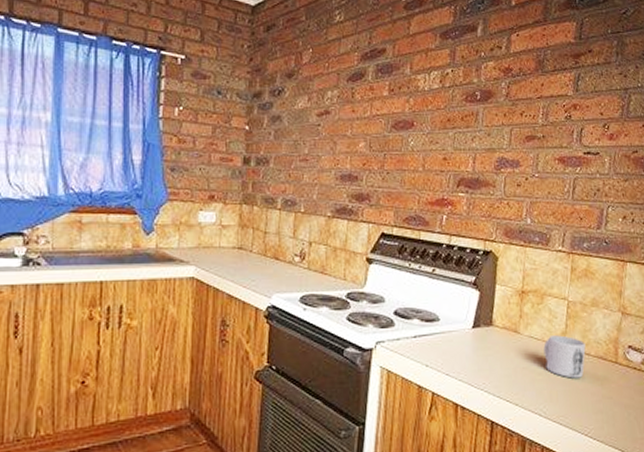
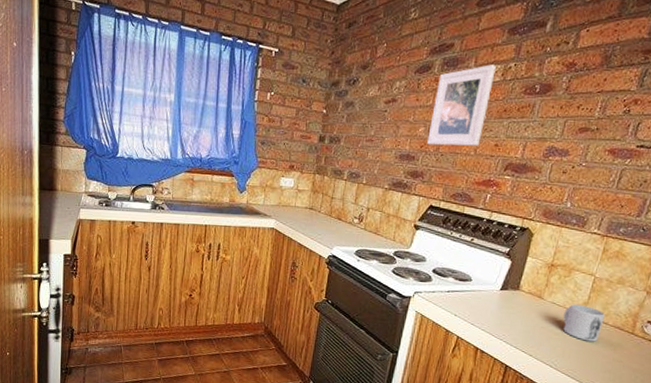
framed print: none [369,71,433,162] -> present [427,64,496,147]

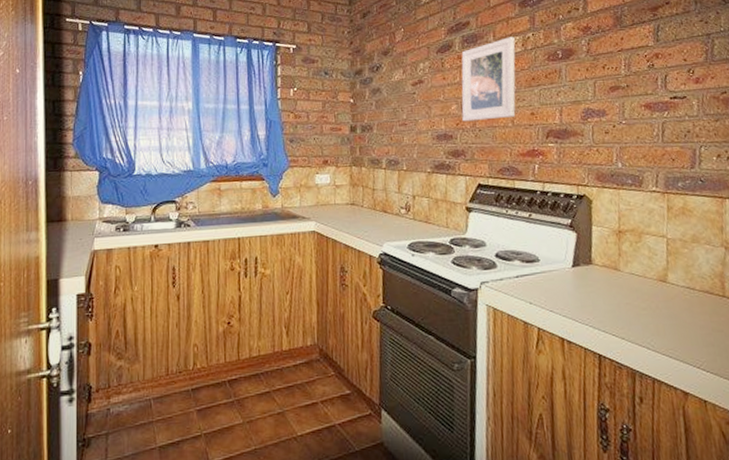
mug: present [563,304,605,342] -> none [645,271,691,313]

